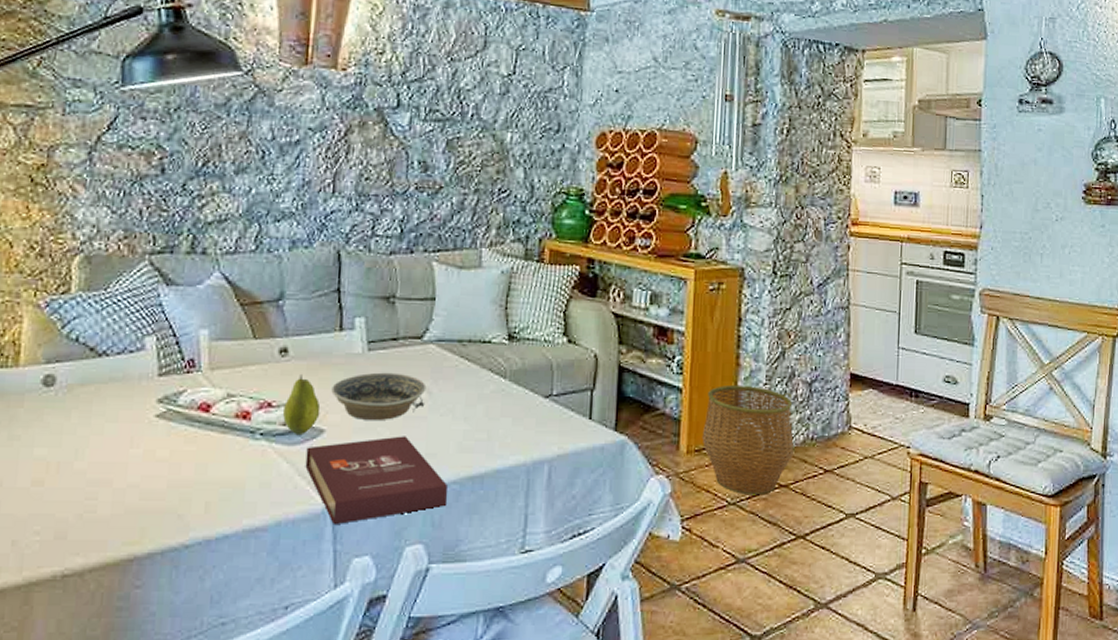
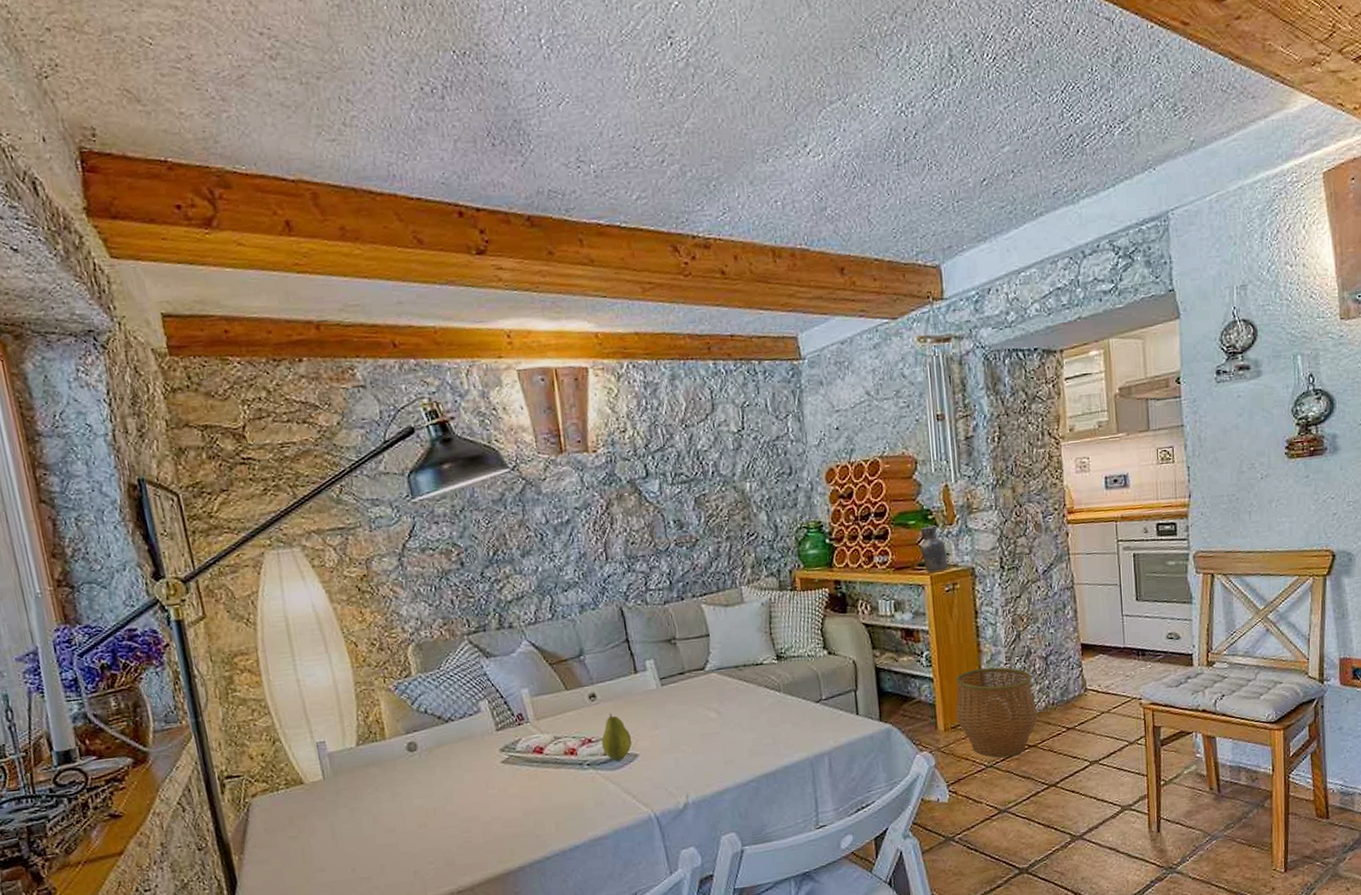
book: present [305,436,447,524] -> none [626,750,748,826]
bowl: present [331,372,427,420] -> none [637,700,717,742]
ceramic jug: none [688,214,717,268] -> present [920,525,949,573]

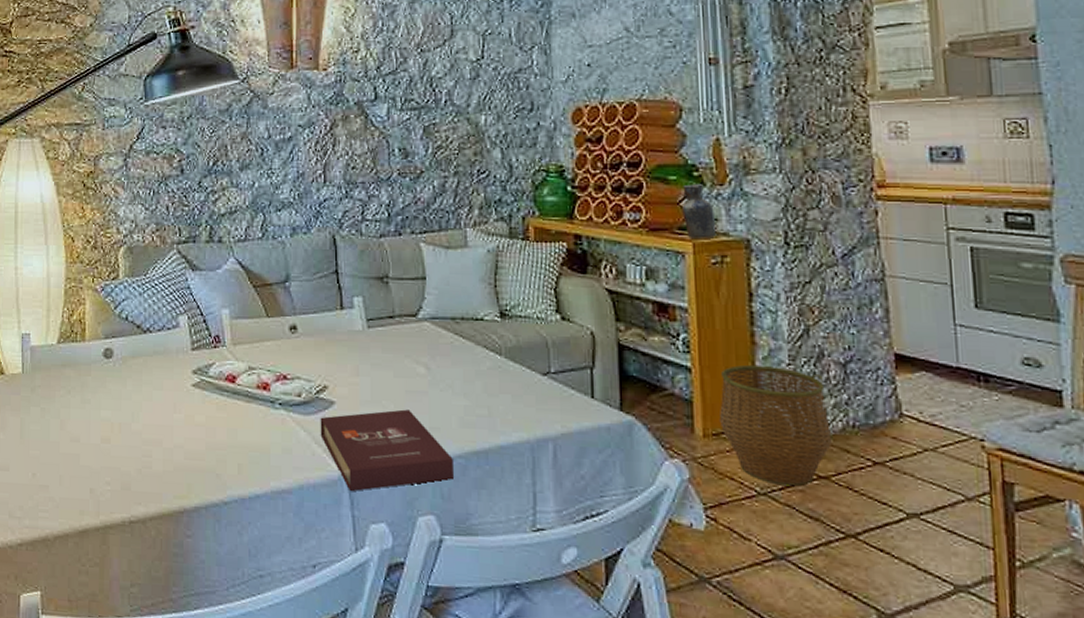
fruit: present [601,713,632,762] -> none [296,350,330,406]
book: none [626,750,748,826] -> present [320,409,453,491]

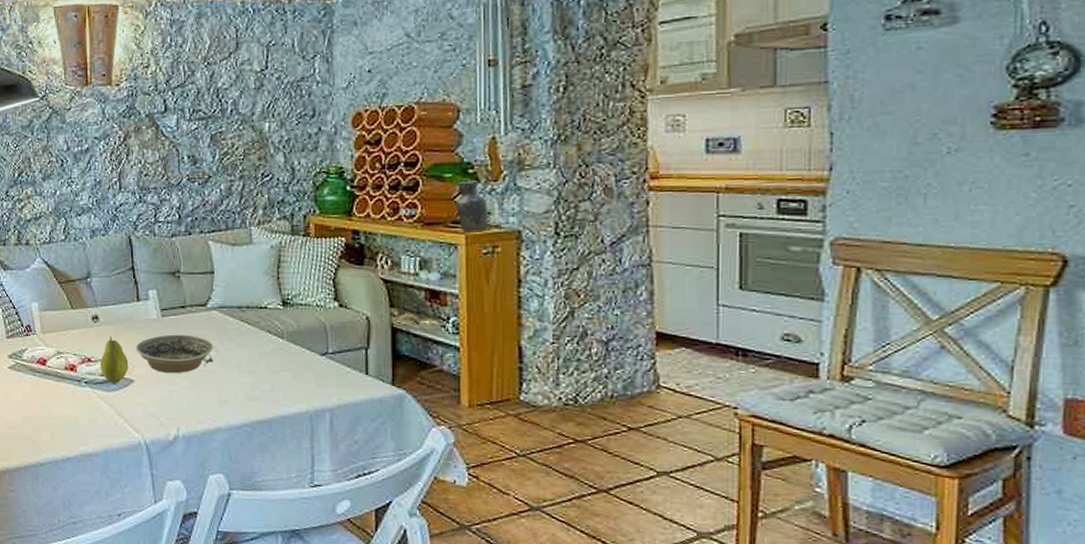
fruit: none [296,350,330,406] -> present [99,337,129,384]
book: present [320,409,453,491] -> none [121,386,240,454]
bowl: none [338,348,425,394] -> present [136,334,214,373]
basket: present [719,365,831,487] -> none [484,344,589,449]

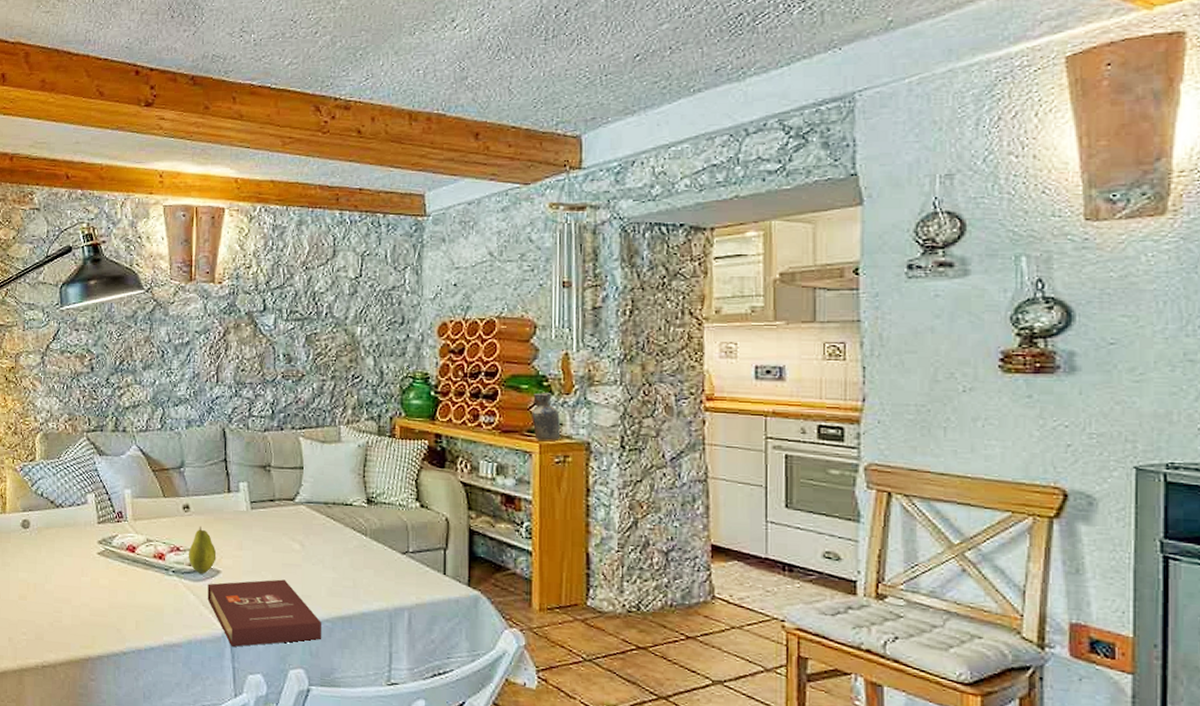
book: none [121,386,240,454] -> present [207,579,321,647]
bowl: present [136,334,214,373] -> none [224,527,300,566]

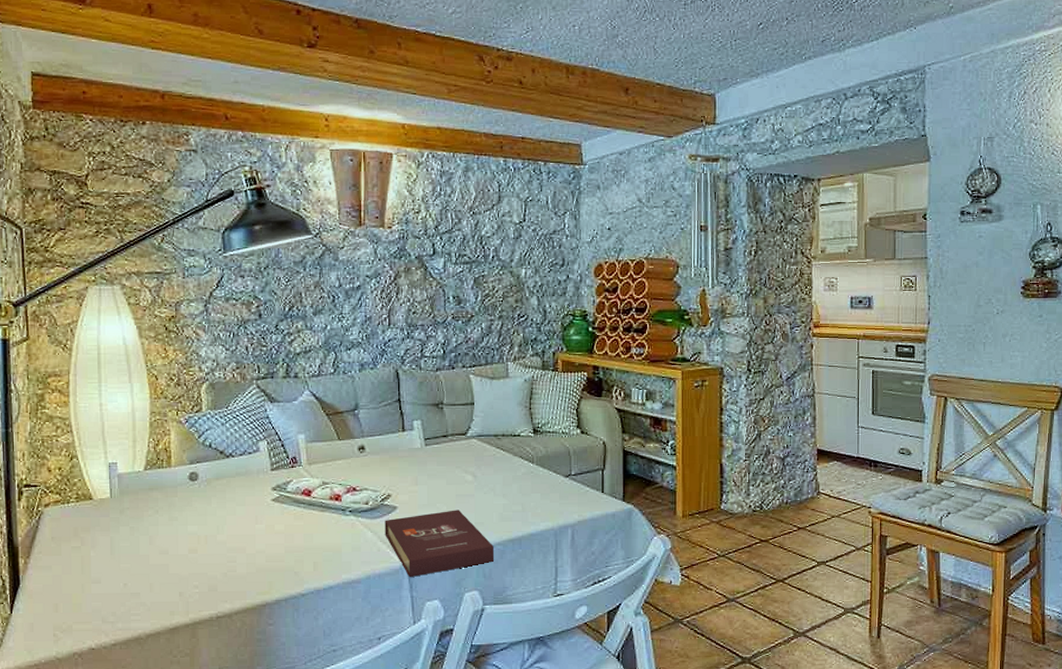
fruit: present [188,526,217,575] -> none [364,466,393,512]
ceramic jug: present [532,393,561,442] -> none [675,325,700,369]

